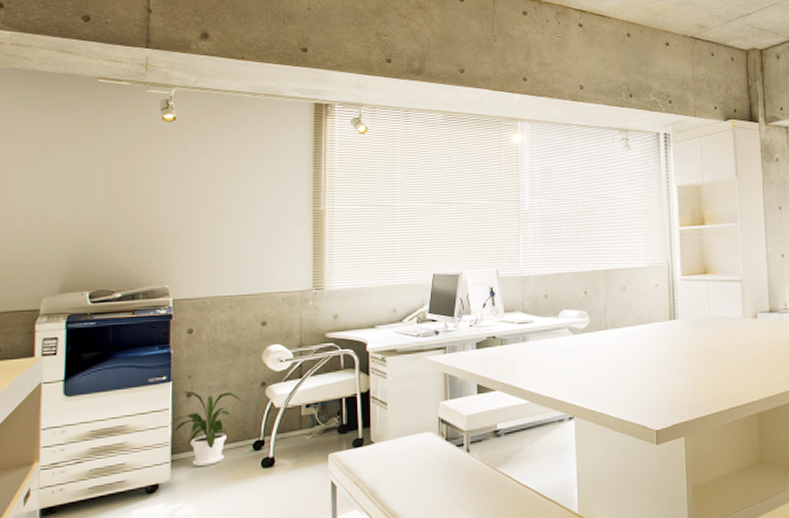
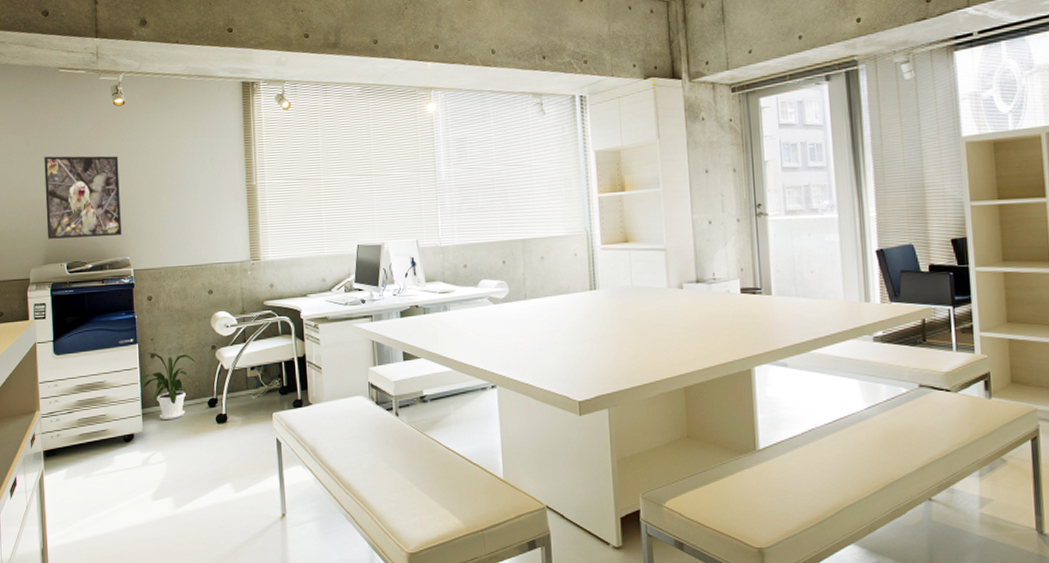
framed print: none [67,173,163,265] -> present [44,156,122,239]

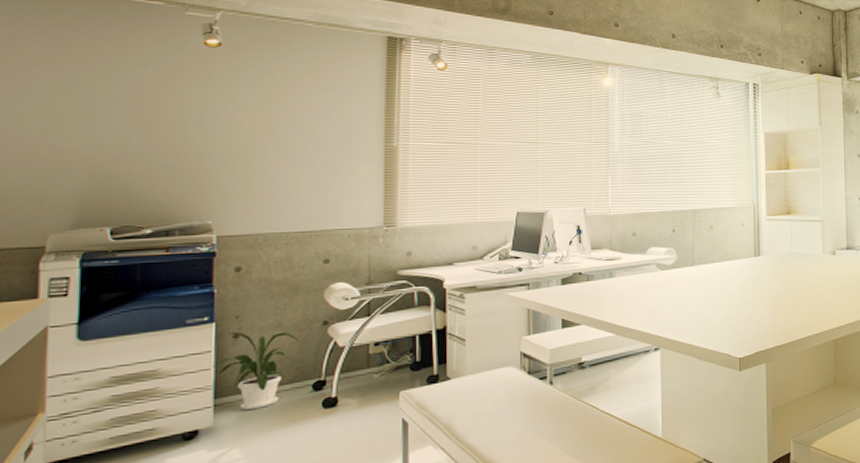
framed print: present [44,156,122,239] -> none [81,98,206,198]

